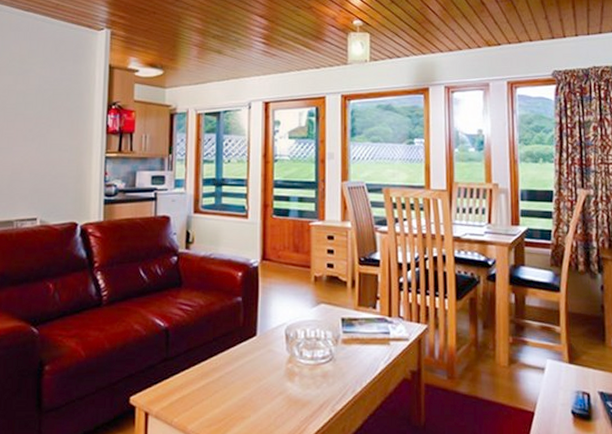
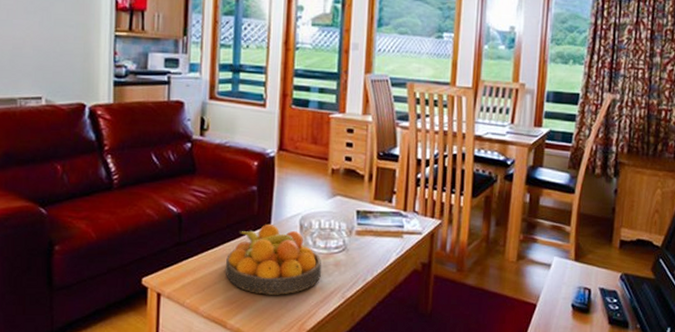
fruit bowl: none [212,335,310,411] -> present [225,223,322,295]

